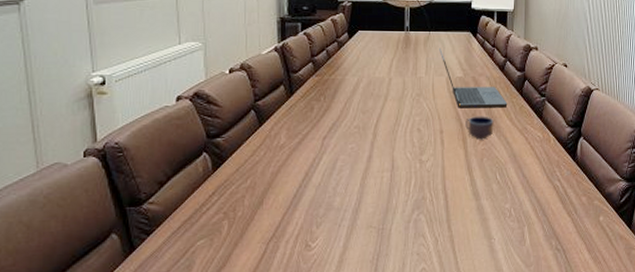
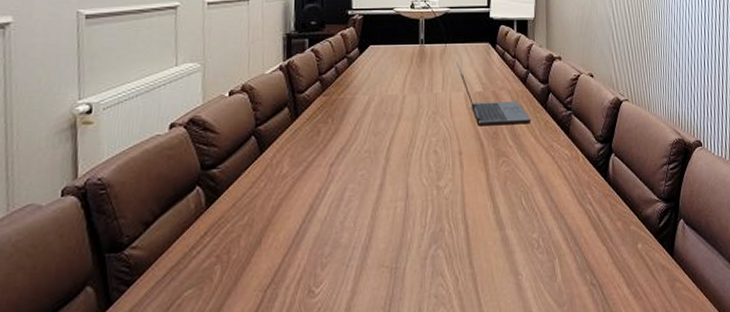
mug: present [465,116,494,139] -> none [486,133,517,159]

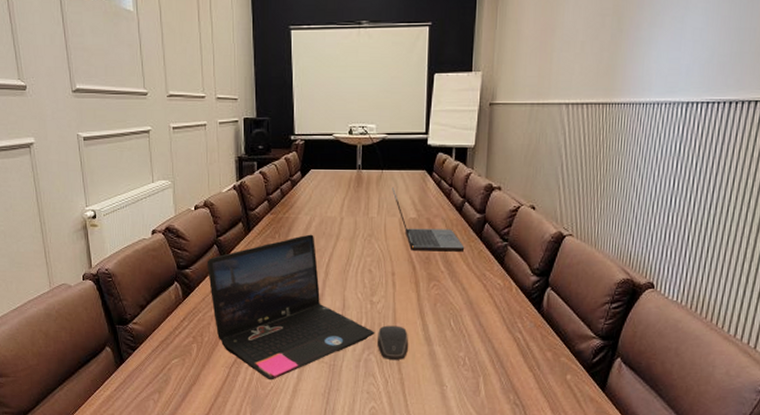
laptop: none [240,116,443,300] -> present [206,234,375,380]
computer mouse: none [444,211,480,253] -> present [376,325,409,360]

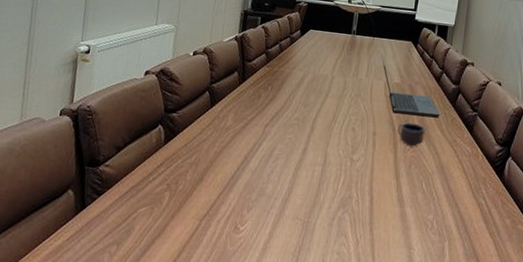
laptop: present [206,234,375,380] -> none [193,89,352,236]
computer mouse: present [376,325,409,360] -> none [352,184,383,220]
mug: none [418,259,449,283] -> present [397,122,426,146]

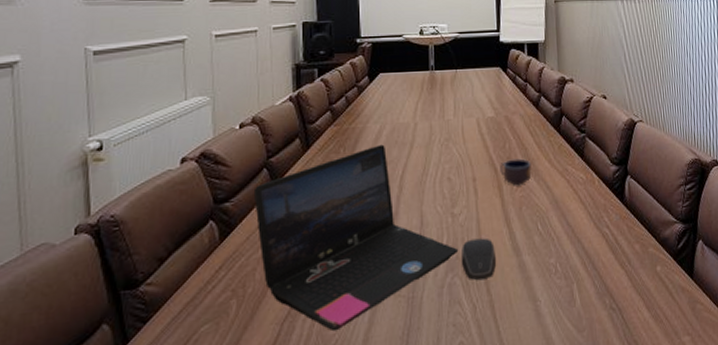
laptop: none [193,89,352,236] -> present [253,144,459,332]
computer mouse: none [352,184,383,220] -> present [461,238,497,280]
laptop: present [381,54,440,118] -> none [467,87,545,152]

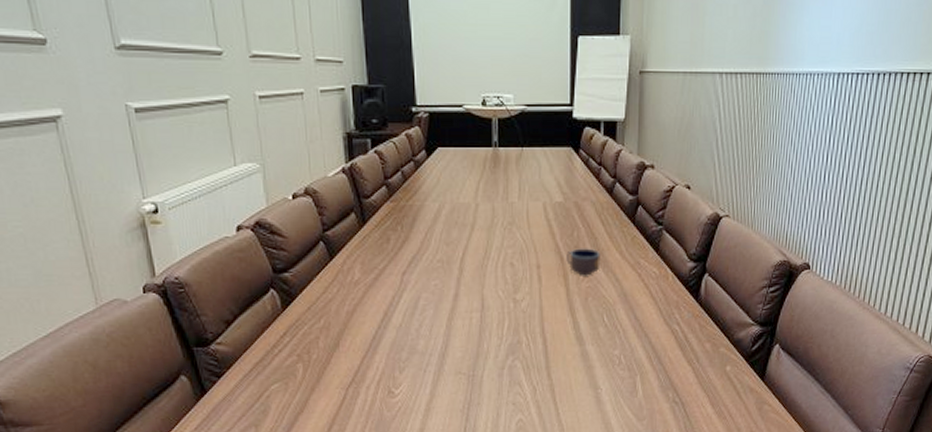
laptop: present [253,144,459,332] -> none [311,224,520,400]
computer mouse: present [461,238,497,280] -> none [522,325,559,364]

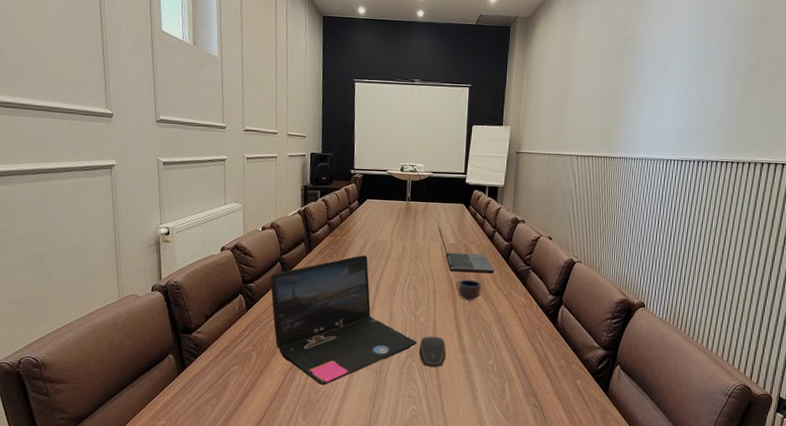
laptop: none [311,224,520,400] -> present [270,255,418,386]
computer mouse: none [522,325,559,364] -> present [418,336,447,367]
laptop: none [534,168,617,239] -> present [435,218,495,274]

